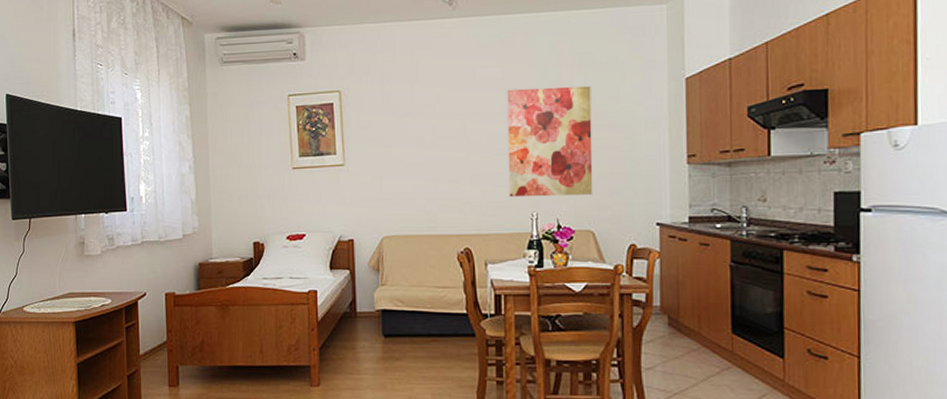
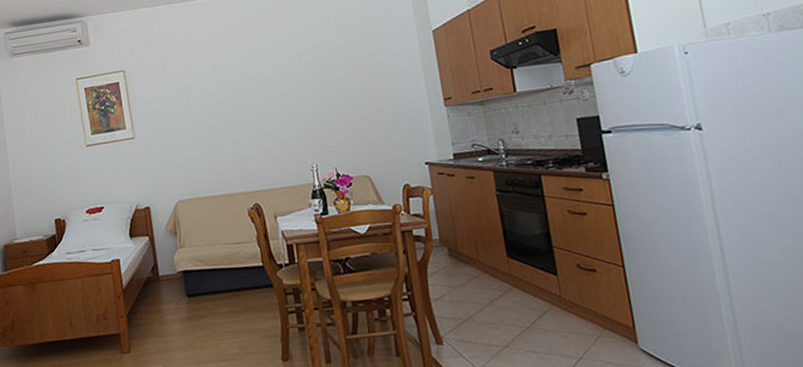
wall art: present [507,85,593,198] -> none [276,45,365,153]

